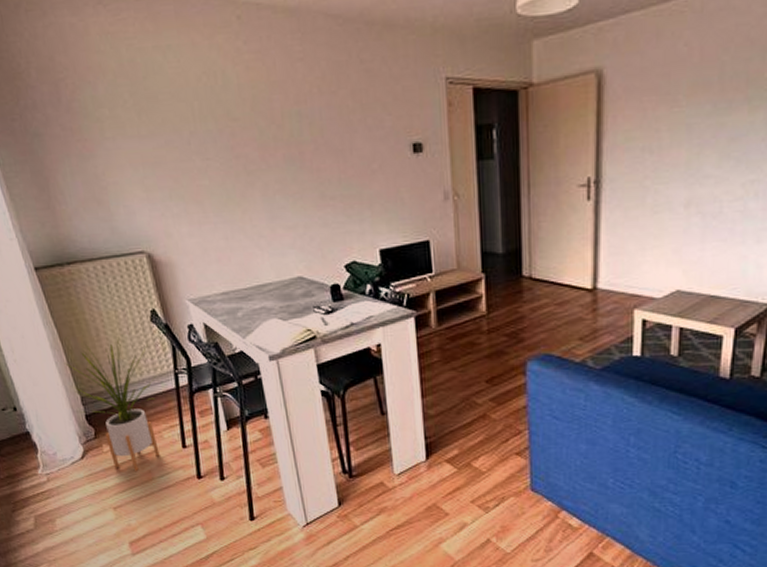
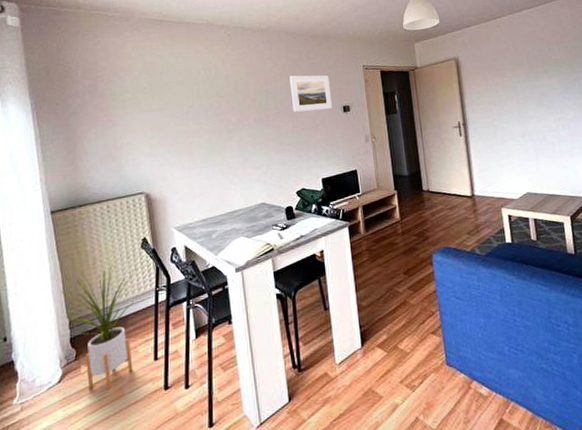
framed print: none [332,89,397,150] -> present [289,75,333,112]

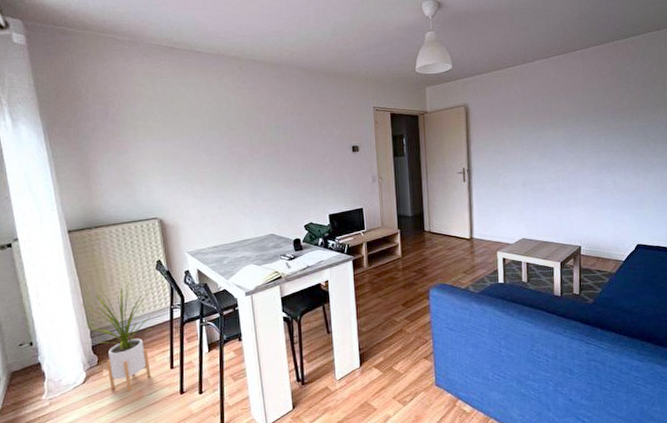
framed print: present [289,75,333,112] -> none [300,112,342,150]

